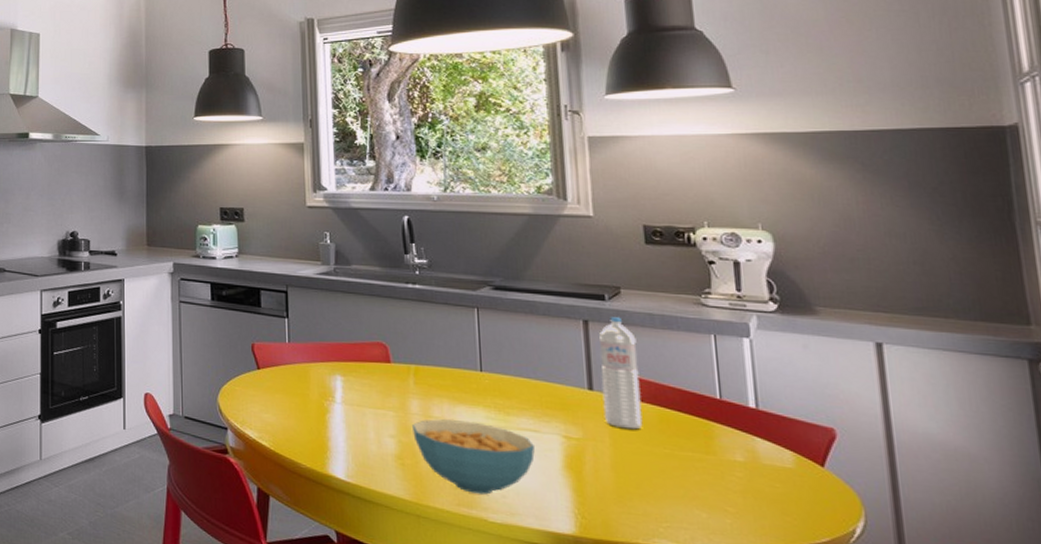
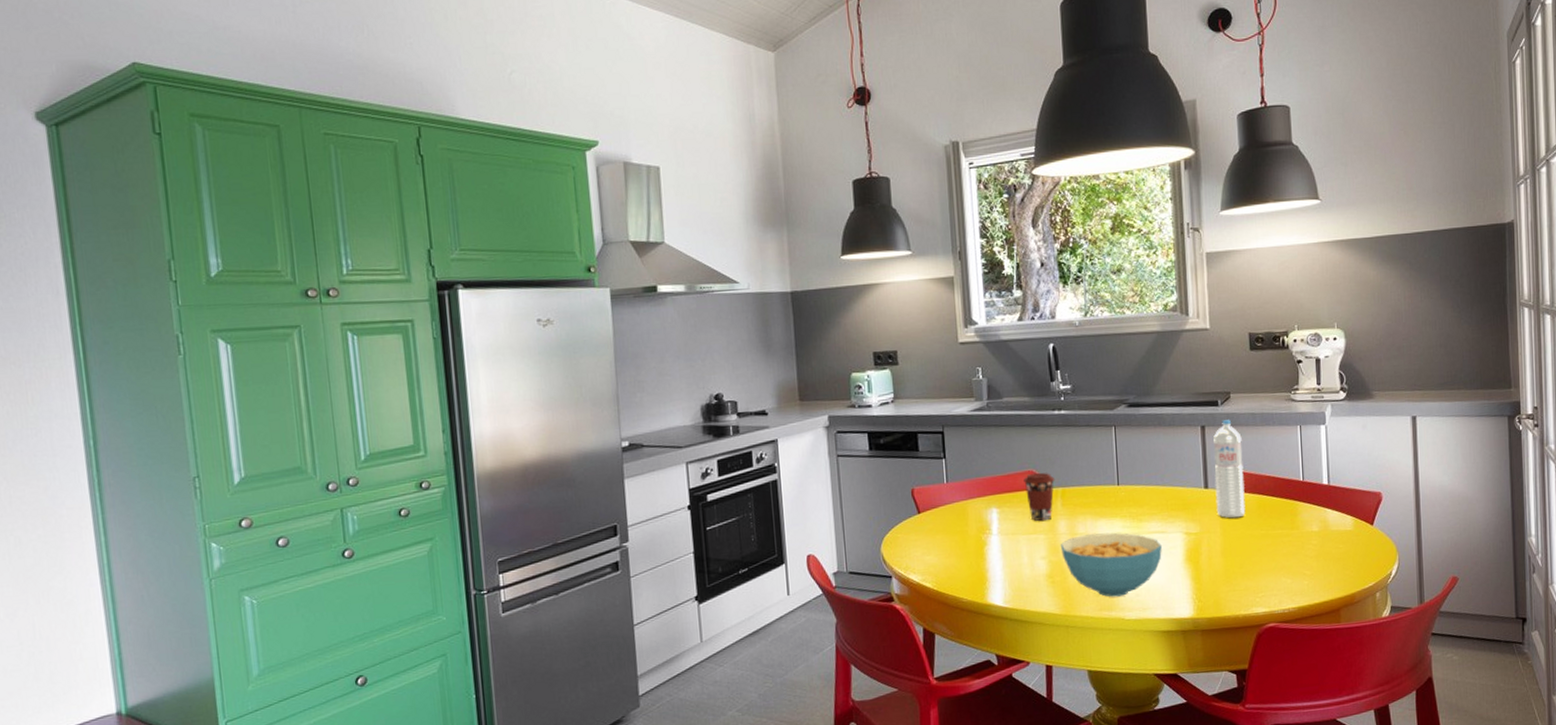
coffee cup: none [372,345,408,398] -> present [1024,472,1056,522]

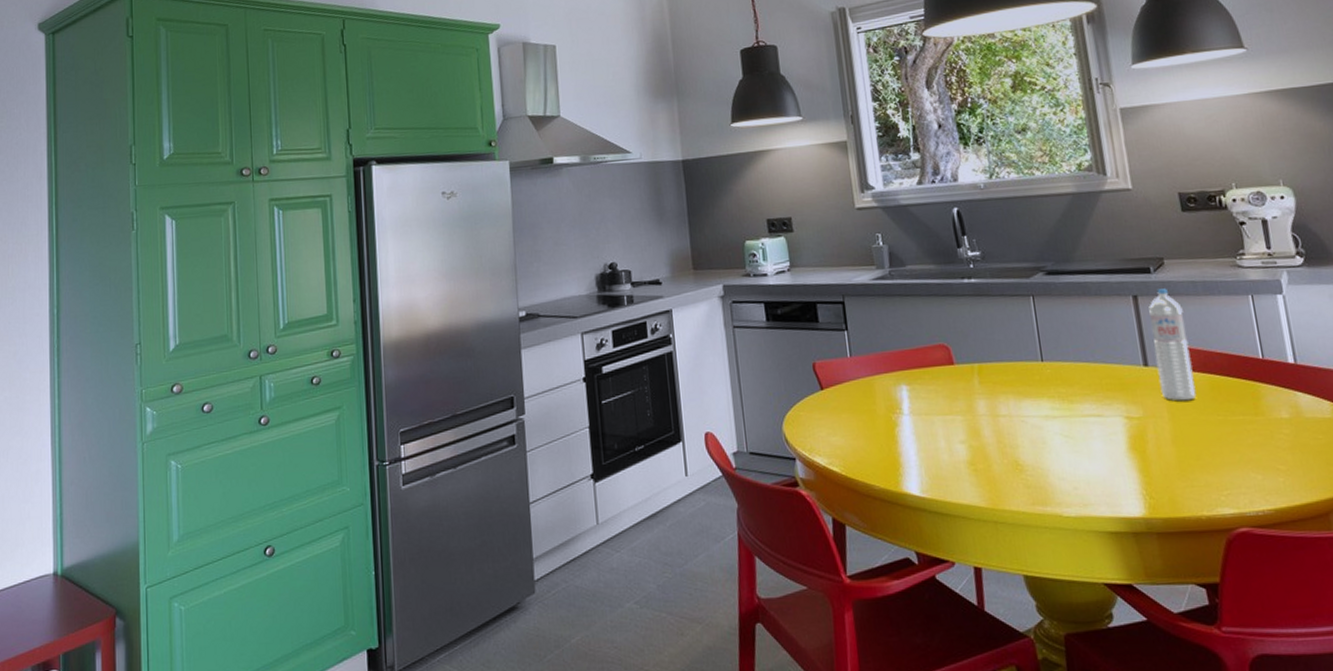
coffee cup: present [1024,472,1056,522] -> none [934,346,970,401]
cereal bowl: present [1061,533,1162,597] -> none [981,415,1101,490]

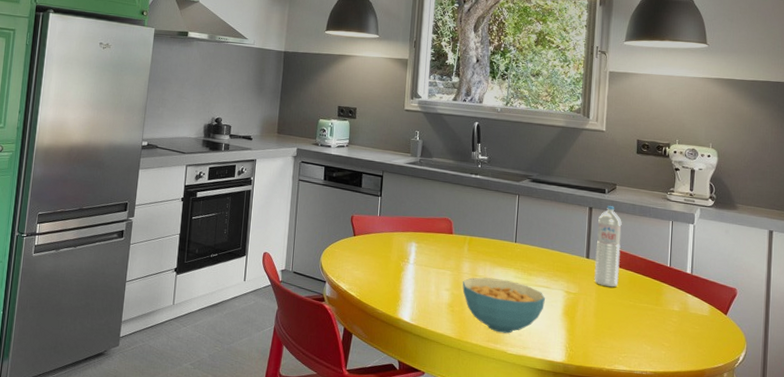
cereal bowl: none [981,415,1101,490] -> present [462,277,545,334]

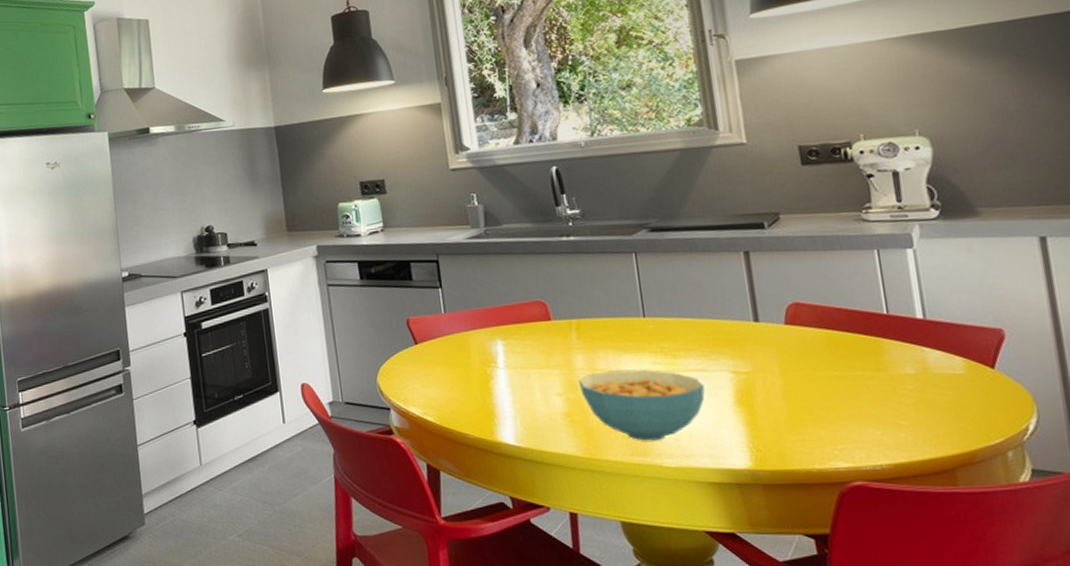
water bottle: present [594,206,622,288] -> none [760,244,812,357]

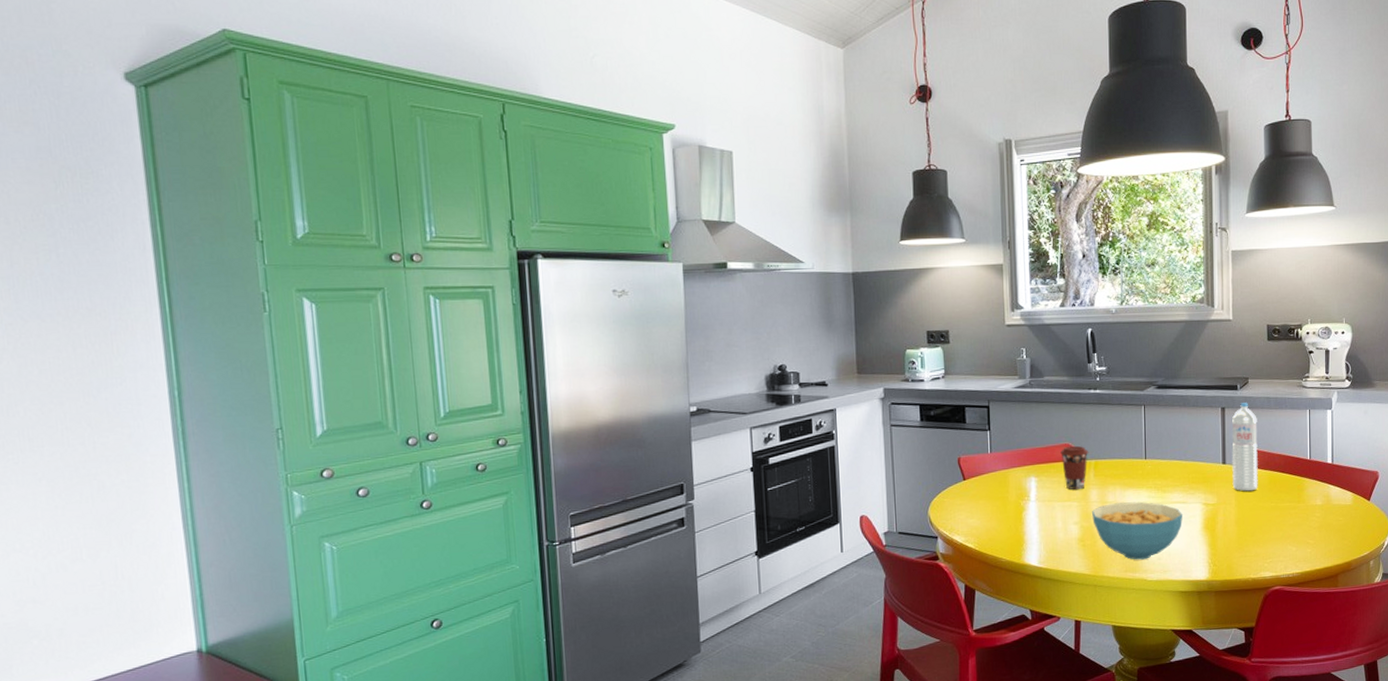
coffee cup: none [531,302,568,355] -> present [1060,445,1089,490]
water bottle: none [760,244,812,357] -> present [1231,403,1258,492]

